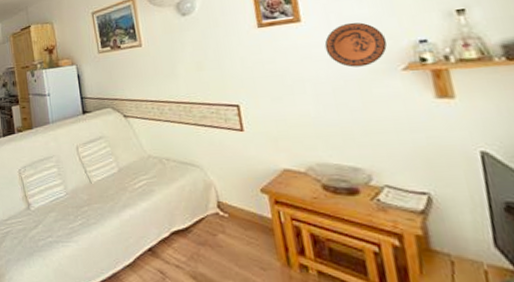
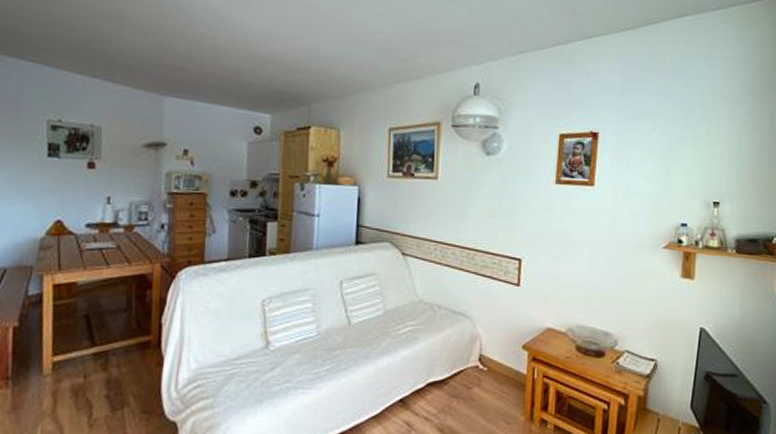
decorative plate: present [324,22,388,68] -> none [608,195,658,240]

